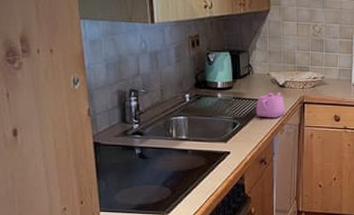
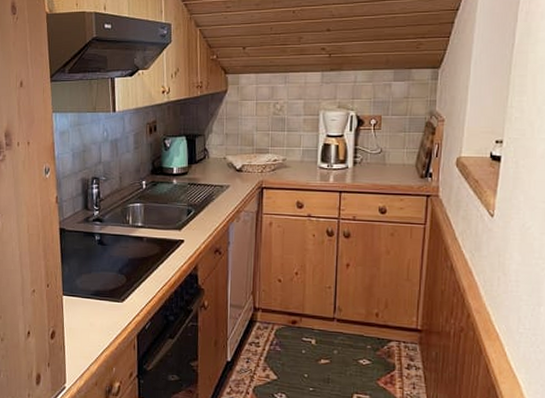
teapot: present [256,91,285,118] -> none [211,176,242,205]

